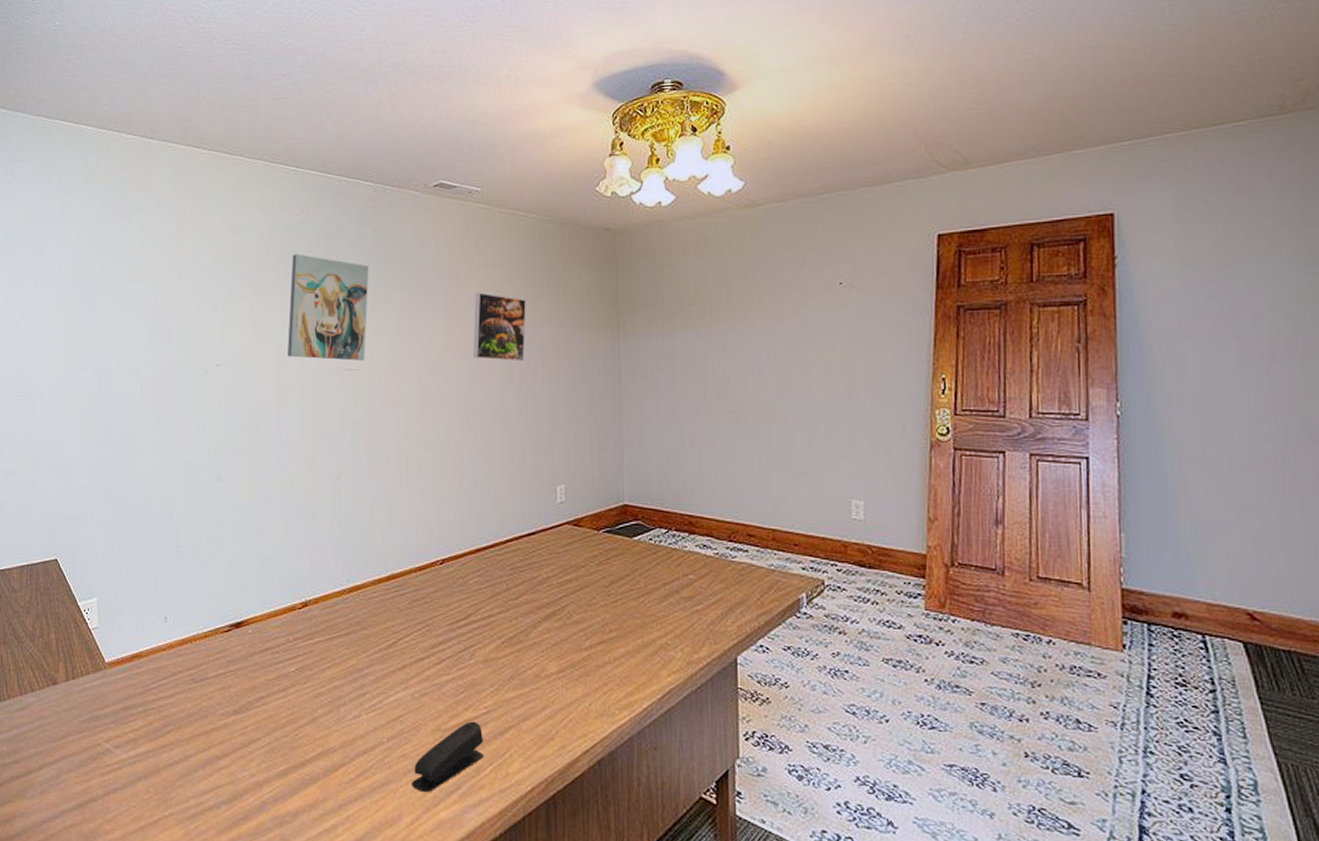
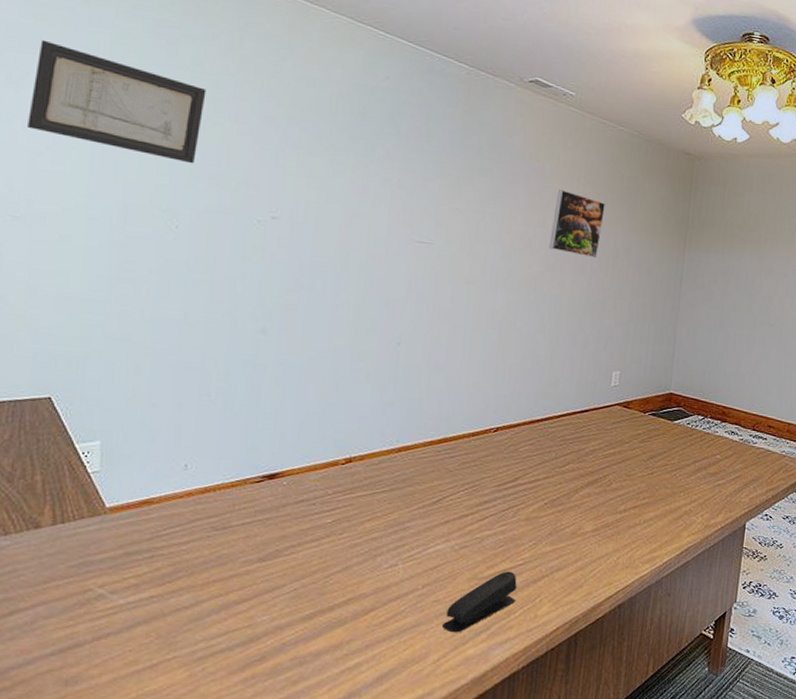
wall art: none [25,236,154,326] -> present [28,39,207,164]
wall art: present [288,254,369,361] -> none [355,119,454,235]

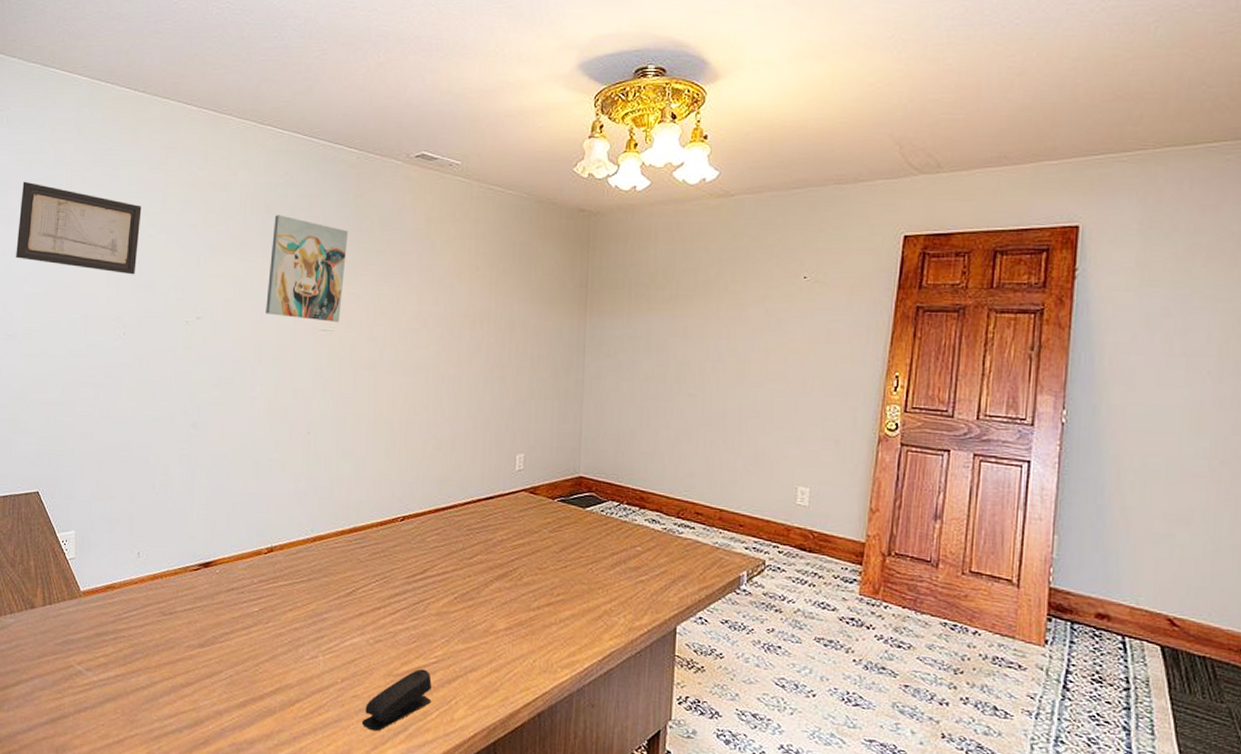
wall art: none [355,119,454,235] -> present [266,215,349,322]
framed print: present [549,189,605,258] -> none [444,264,498,333]

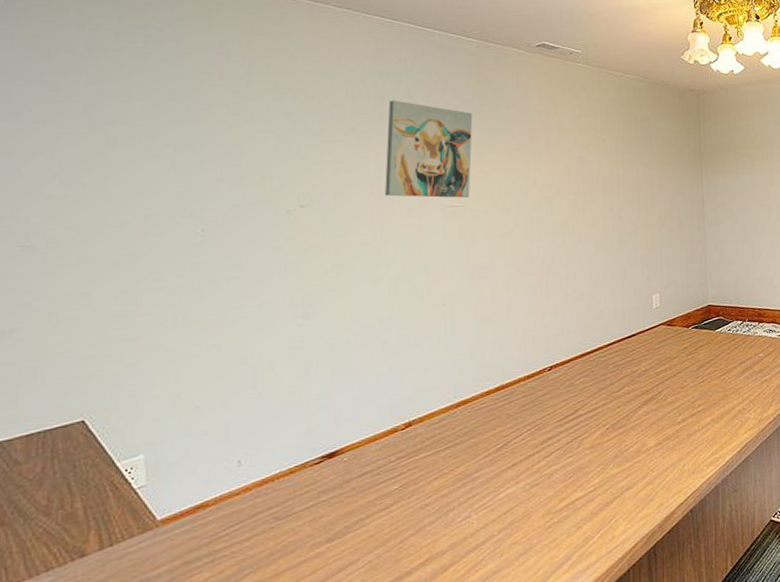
wall art: present [16,181,142,275] -> none [30,70,219,168]
stapler: present [362,669,432,732] -> none [524,499,593,571]

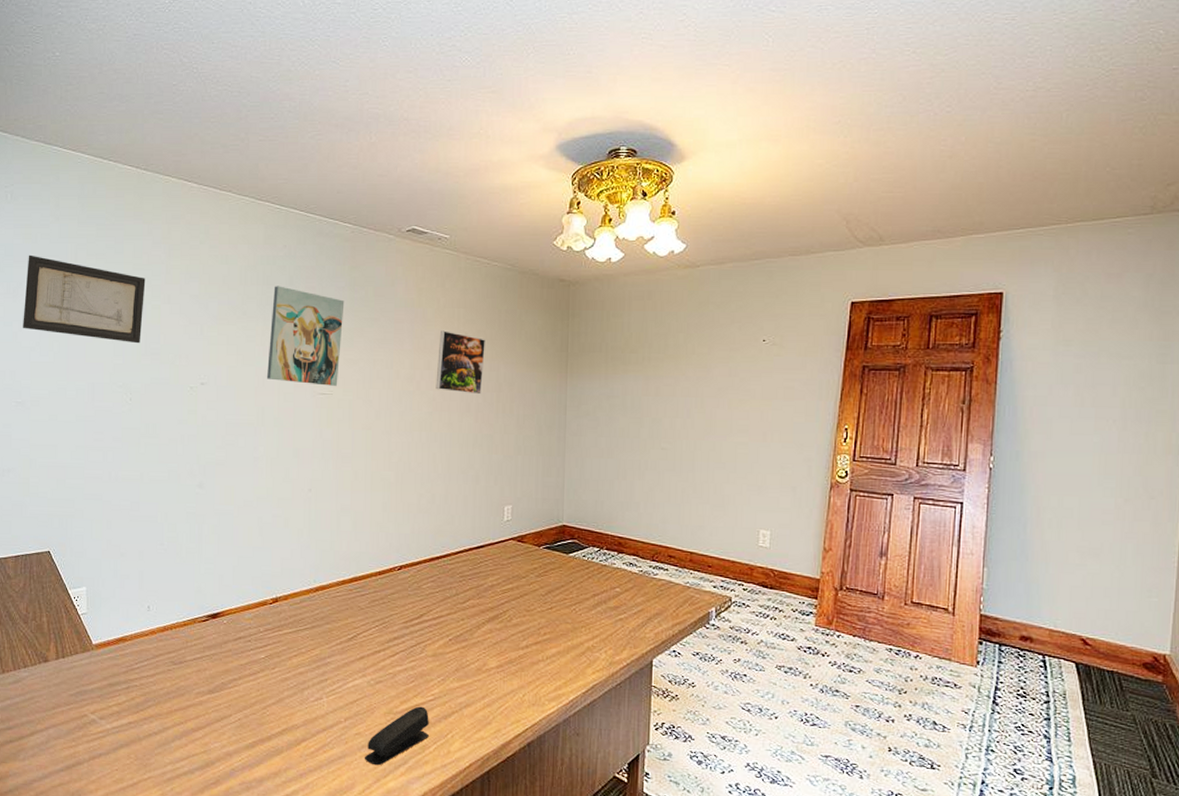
wall art: none [30,70,219,168] -> present [23,255,146,344]
stapler: none [524,499,593,571] -> present [365,706,430,766]
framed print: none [576,138,624,196] -> present [436,330,485,395]

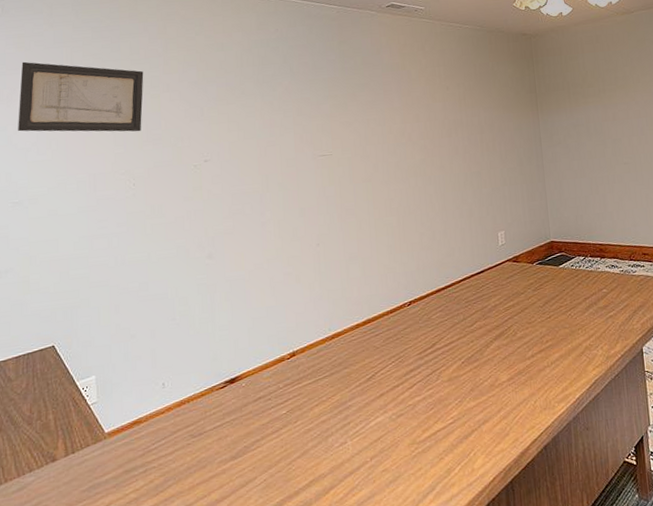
wall art: present [267,286,345,386] -> none [268,64,336,149]
stapler: present [365,706,430,766] -> none [393,431,454,499]
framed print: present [436,330,485,395] -> none [424,87,467,139]

